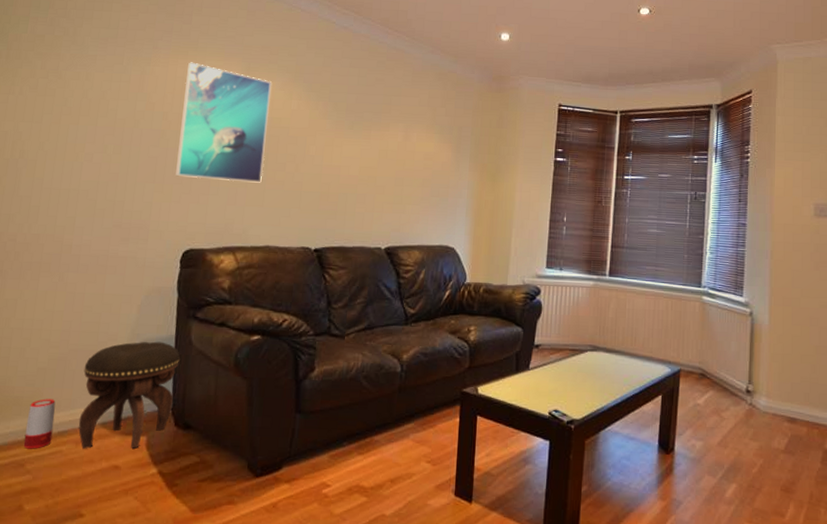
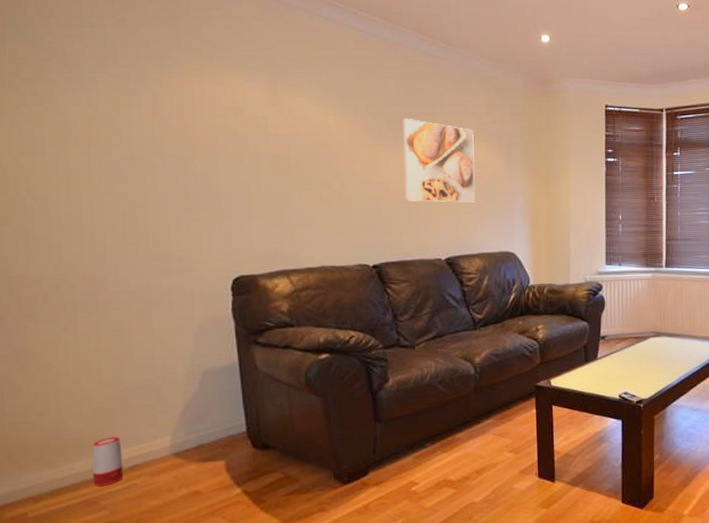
footstool: present [78,341,181,449] -> none [145,369,248,480]
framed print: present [175,62,271,183] -> none [205,80,307,204]
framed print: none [353,106,426,193] -> present [402,118,475,203]

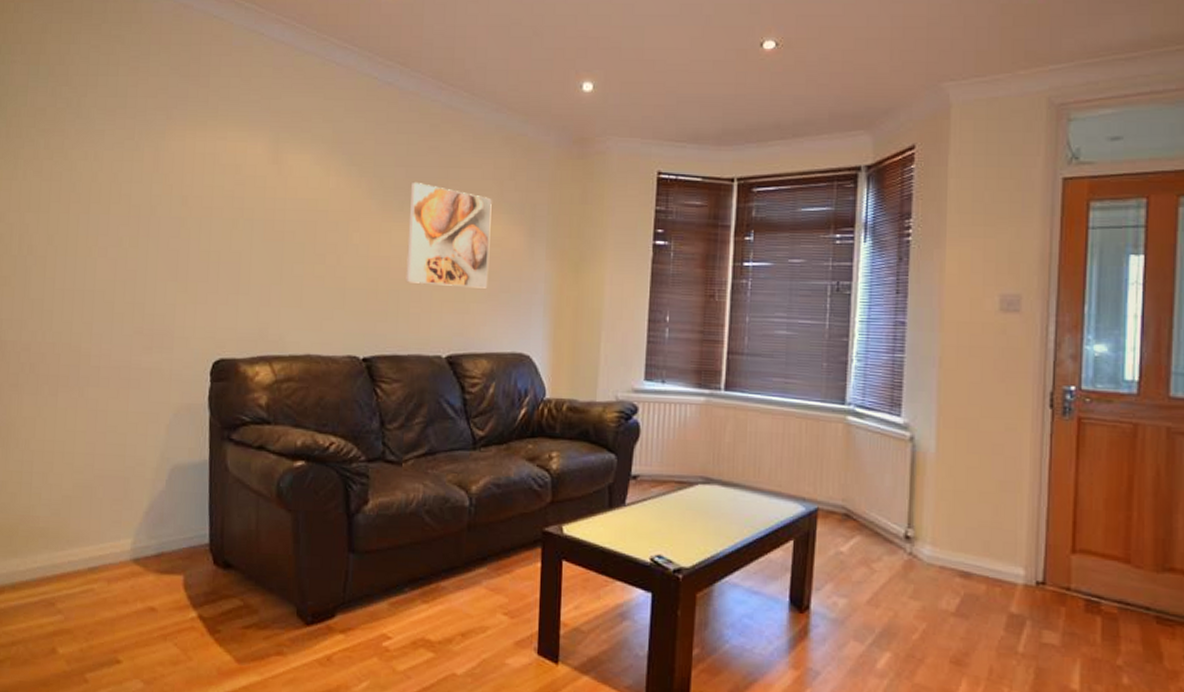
speaker: present [92,436,124,487] -> none [52,530,84,587]

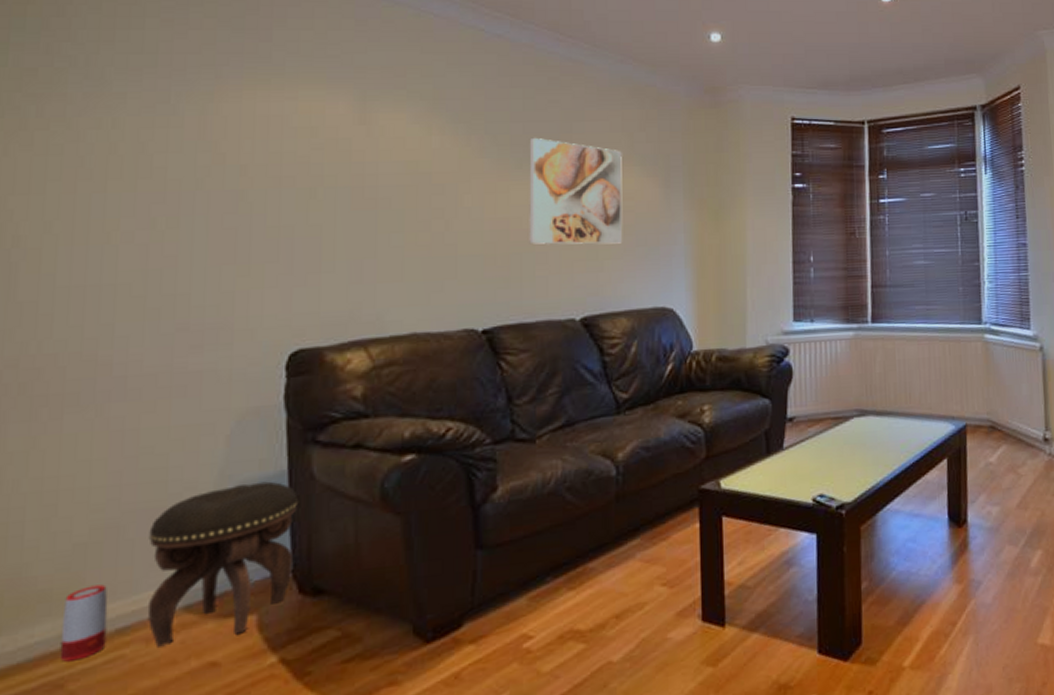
speaker: none [52,530,84,587] -> present [60,584,108,662]
footstool: none [109,467,217,589] -> present [147,481,299,647]

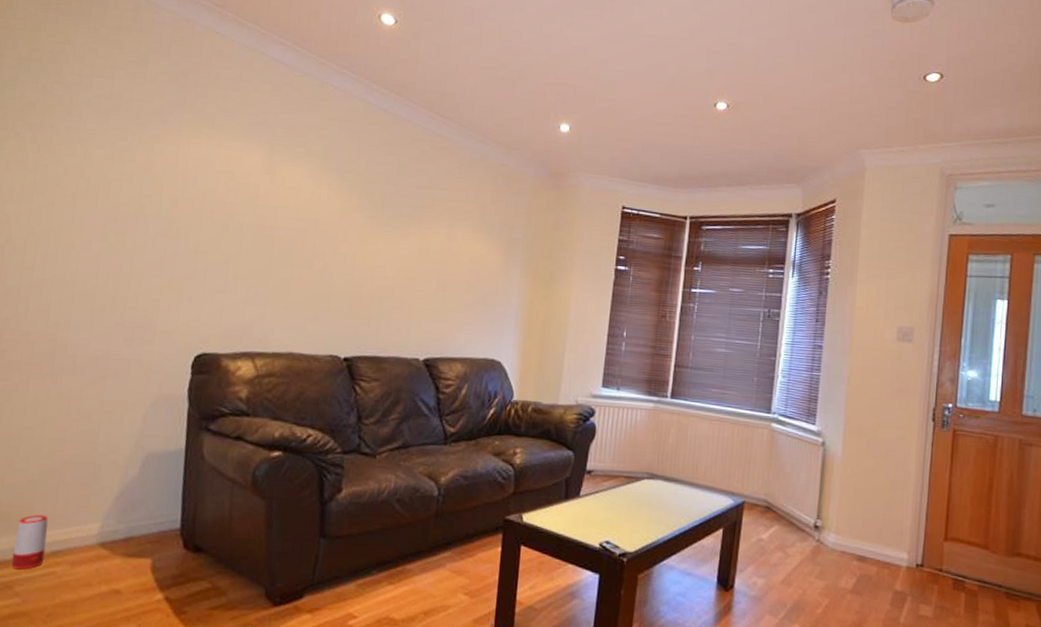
footstool: present [147,481,299,647] -> none [74,454,191,572]
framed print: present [529,137,623,245] -> none [389,199,474,300]

